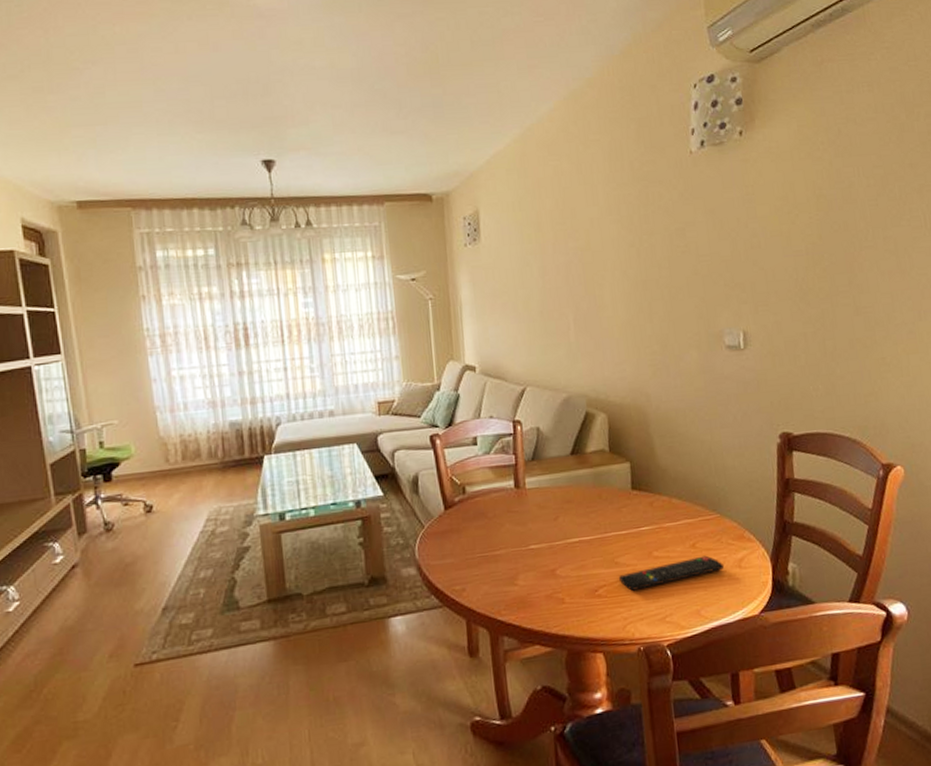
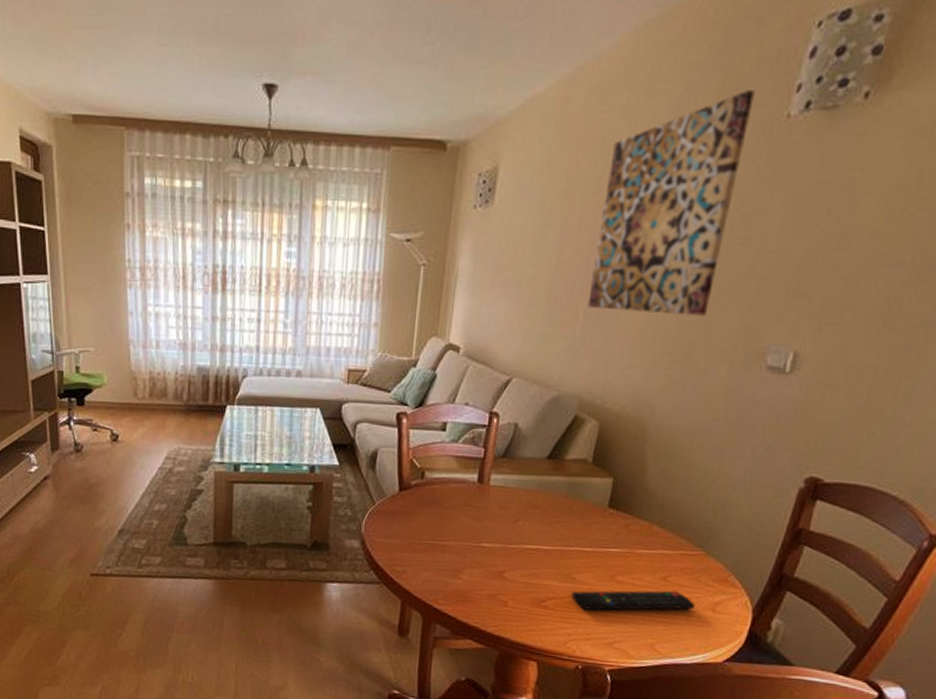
wall art: none [566,136,670,319] -> present [587,90,755,316]

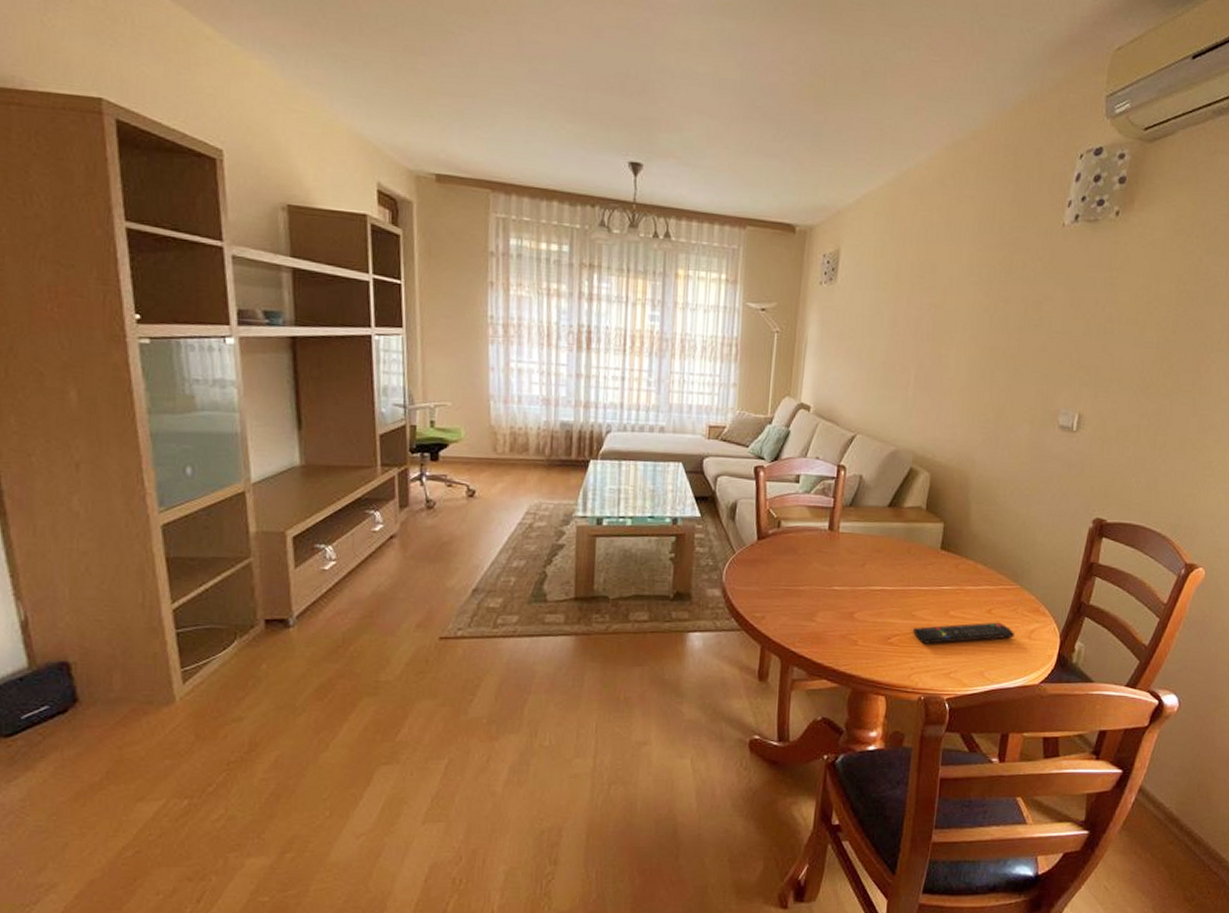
wall art: present [587,90,755,316] -> none [917,202,1038,383]

